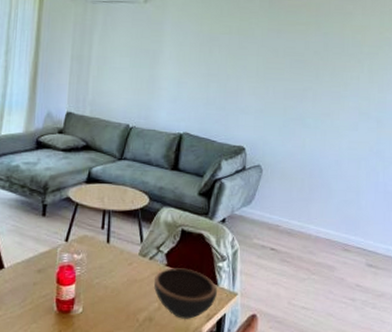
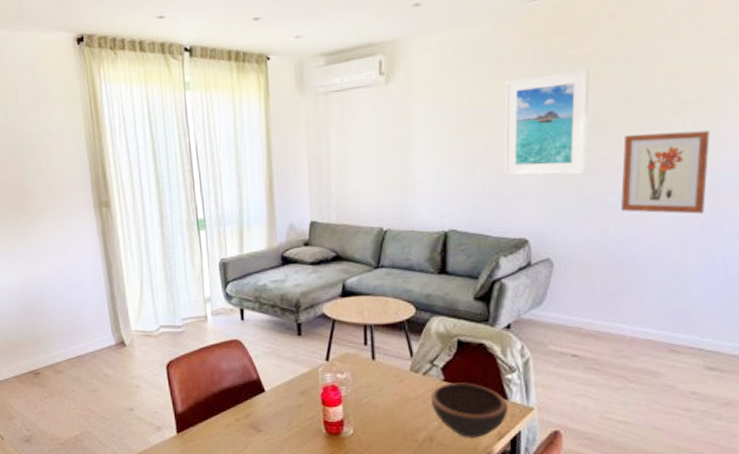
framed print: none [231,15,300,99] -> present [503,69,590,176]
wall art: none [316,72,379,141] -> present [621,130,710,214]

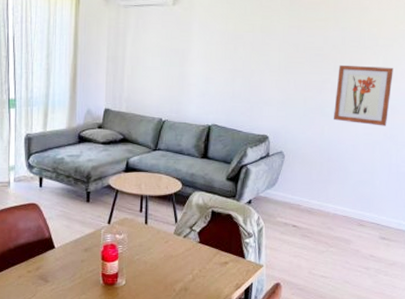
bowl: present [430,383,508,438] -> none [187,244,245,288]
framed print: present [503,69,590,176] -> none [255,13,319,91]

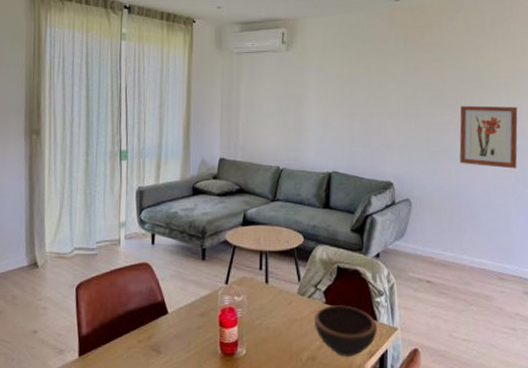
bowl: none [187,244,245,288] -> present [313,305,377,357]

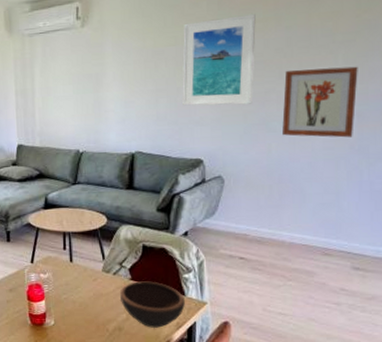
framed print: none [374,54,435,133] -> present [182,14,256,106]

